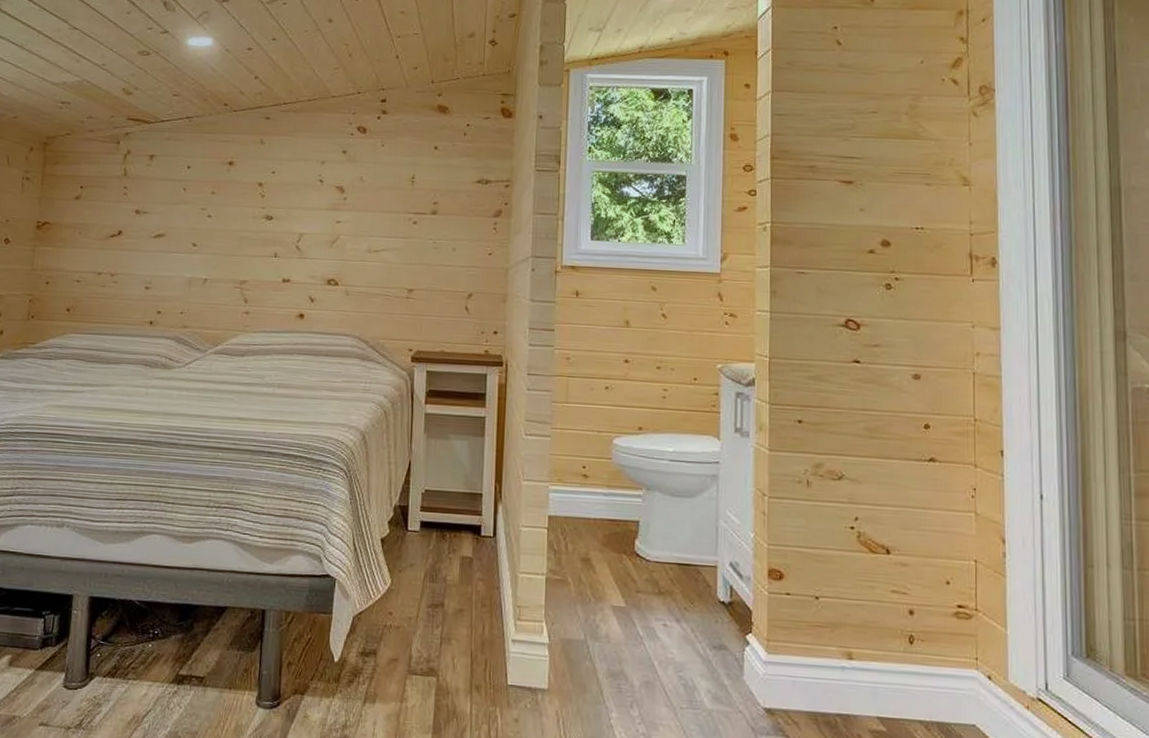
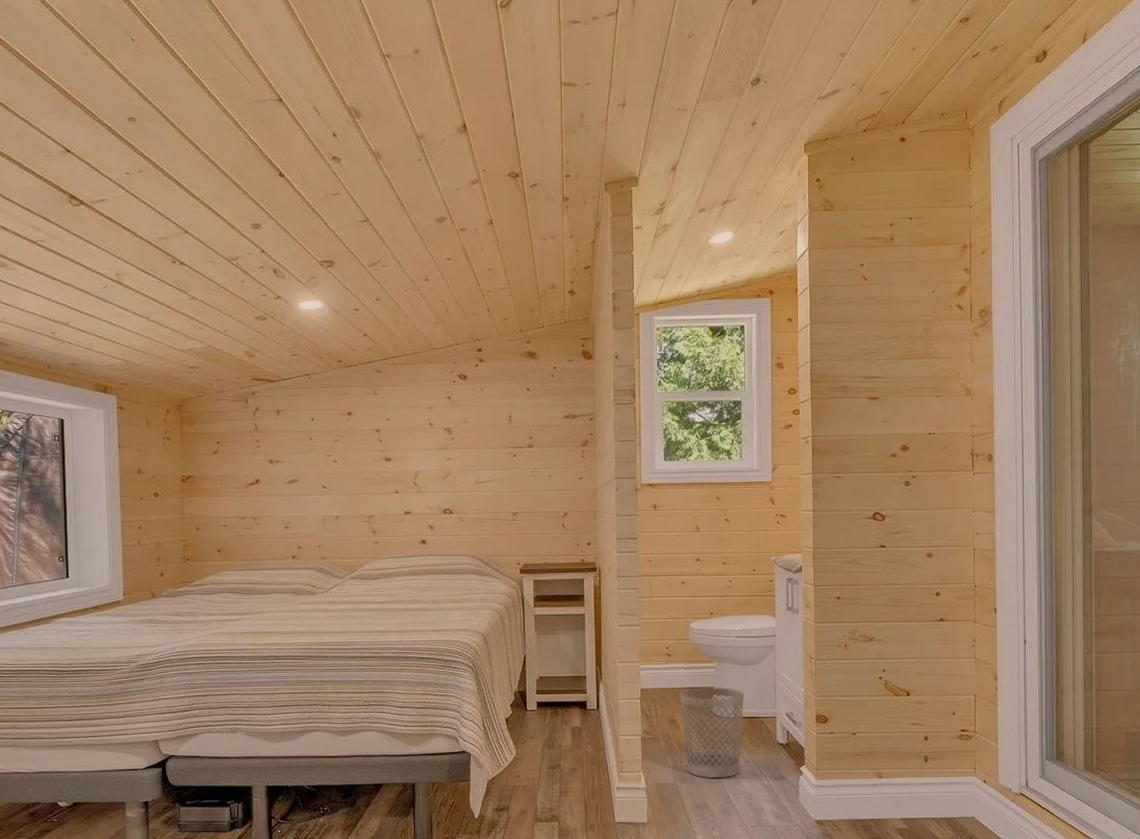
wastebasket: none [596,519,678,640] -> present [679,686,745,778]

